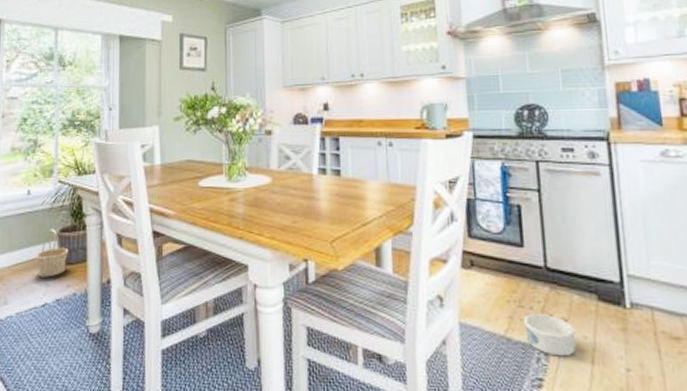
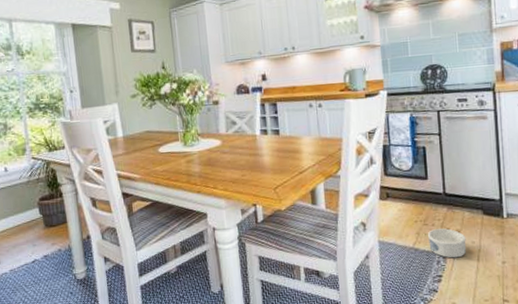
basket: present [35,228,69,277] -> none [19,198,50,239]

